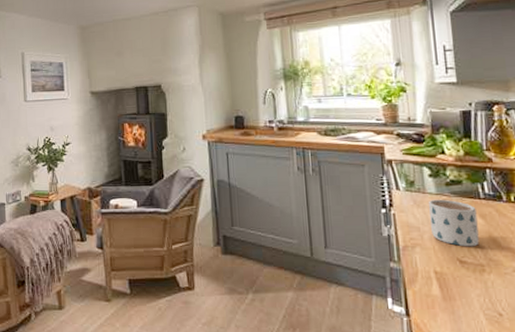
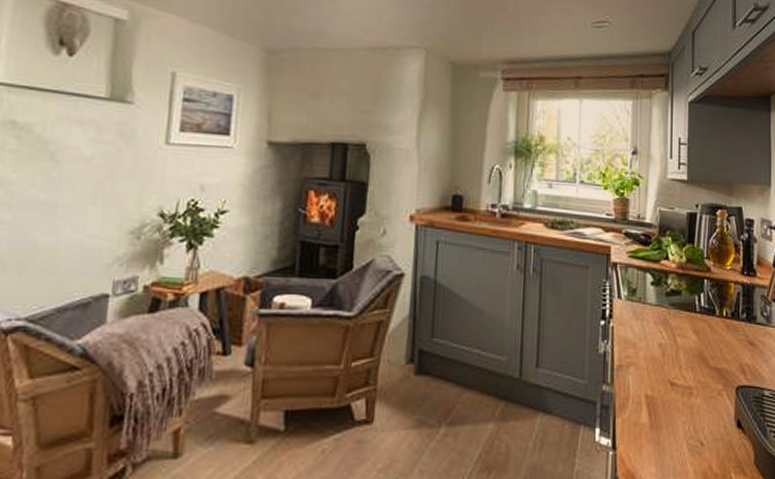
mug: present [429,199,479,247] -> none [647,311,691,367]

